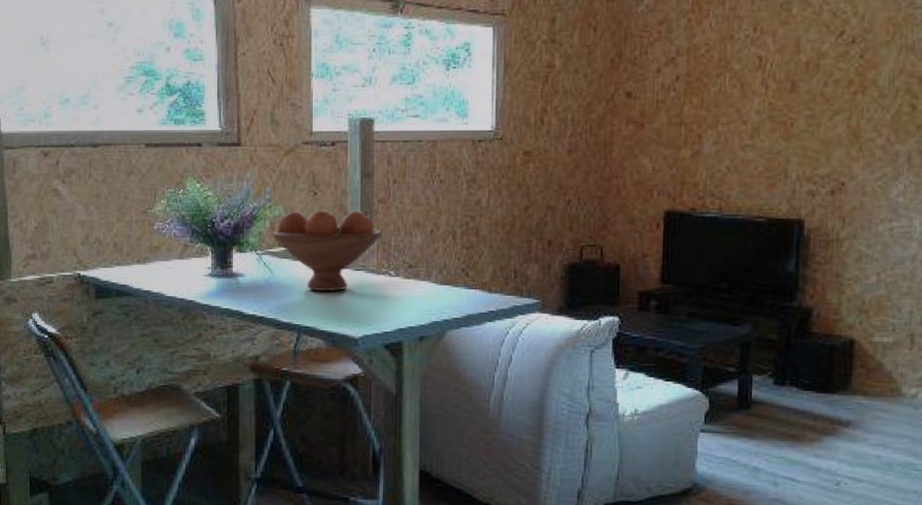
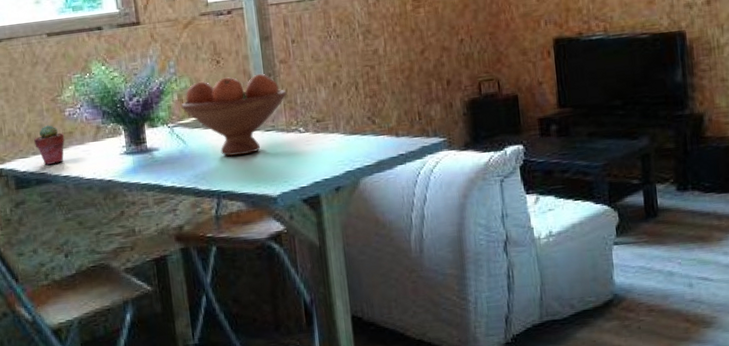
potted succulent: none [120,236,151,277] -> present [34,124,65,165]

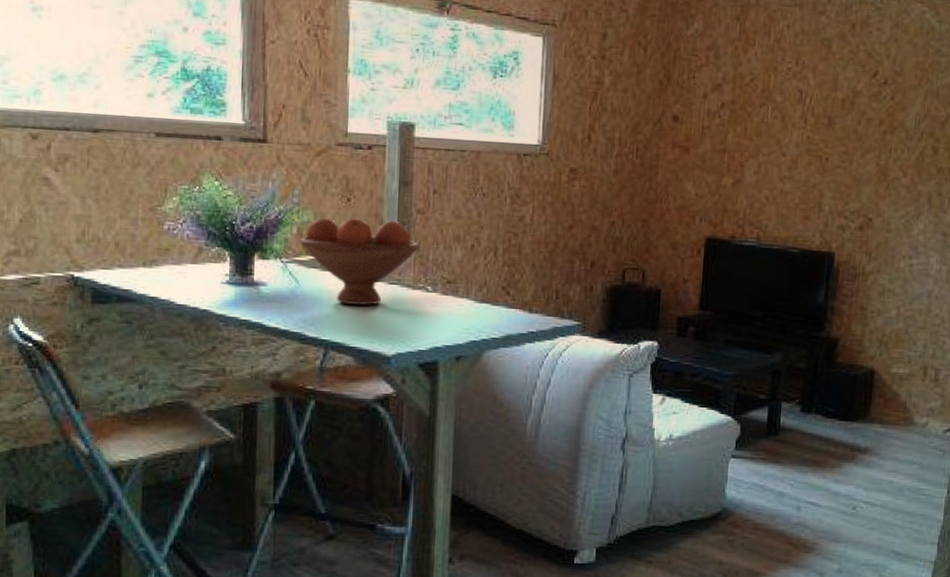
potted succulent: present [34,124,65,165] -> none [122,236,159,282]

